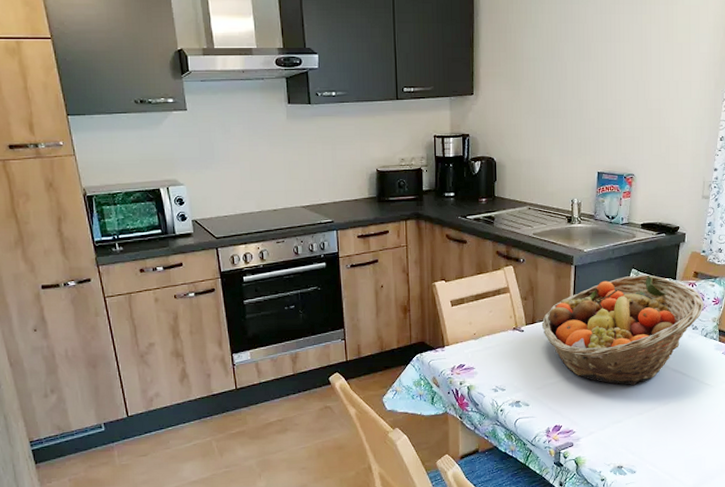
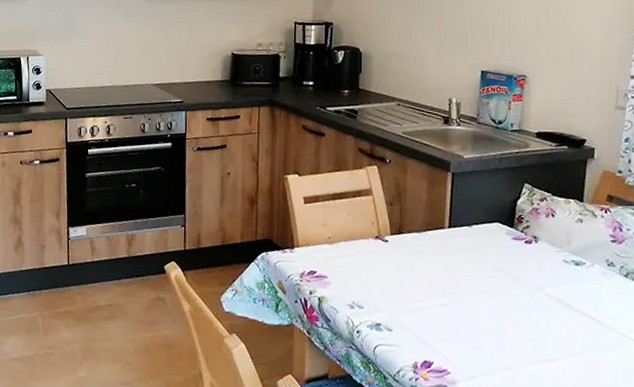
fruit basket: present [541,274,704,386] -> none [410,191,623,326]

